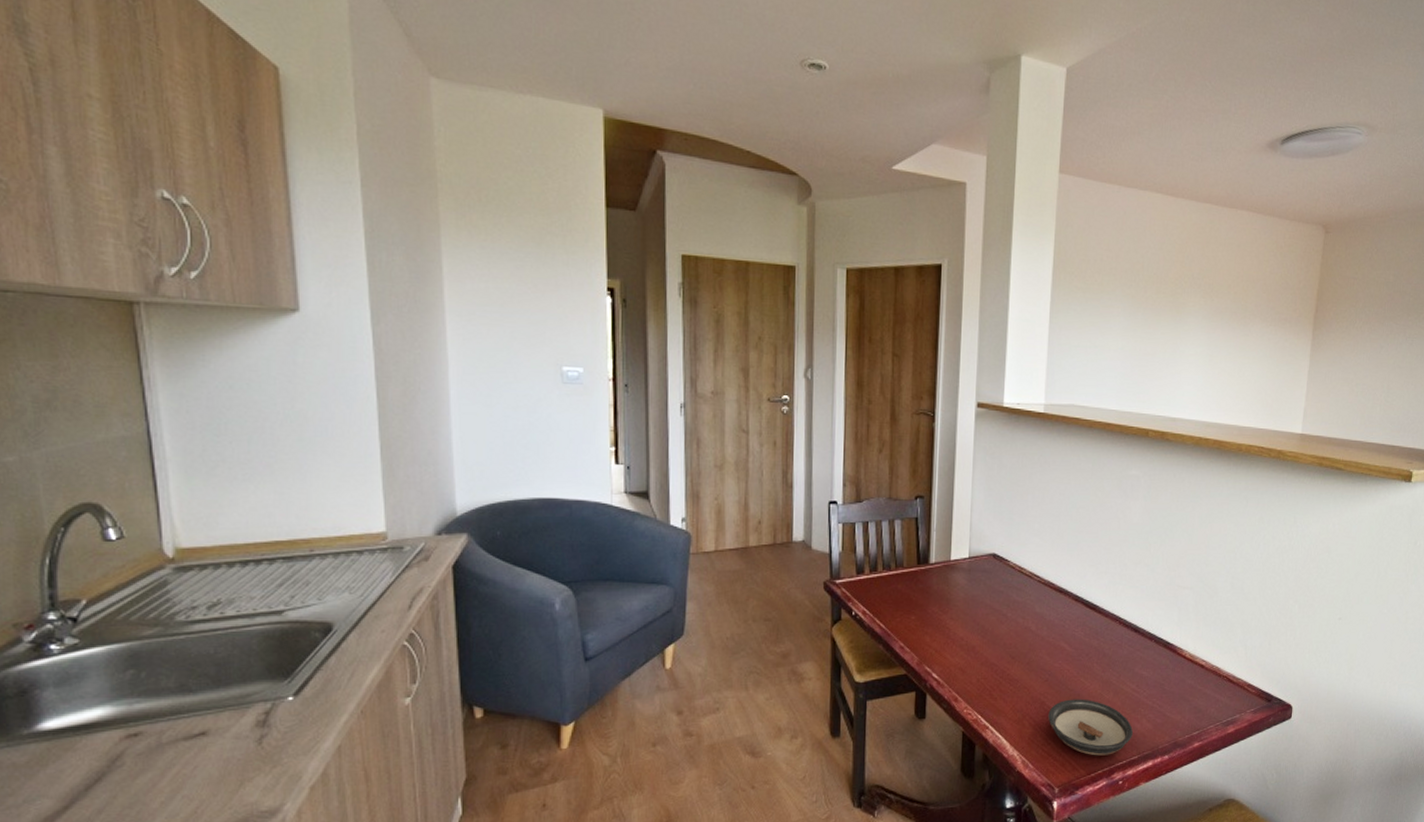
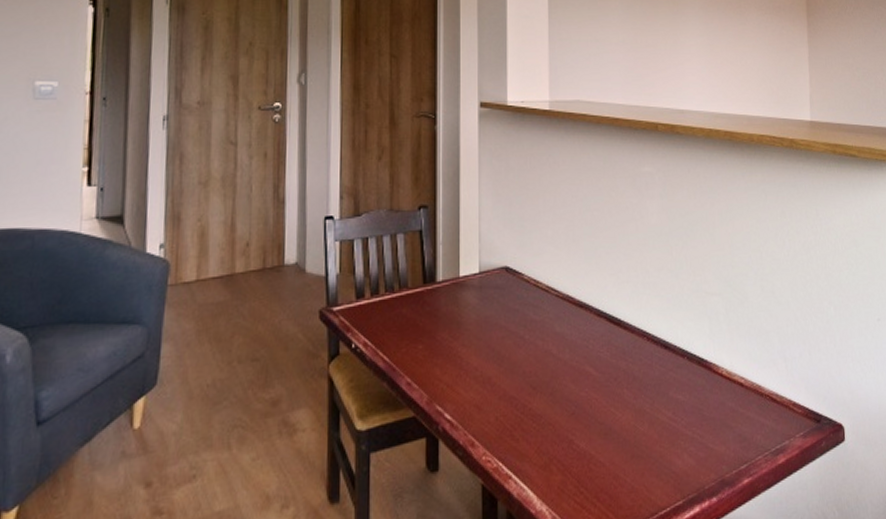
saucer: present [1048,699,1133,756] -> none [578,433,674,505]

